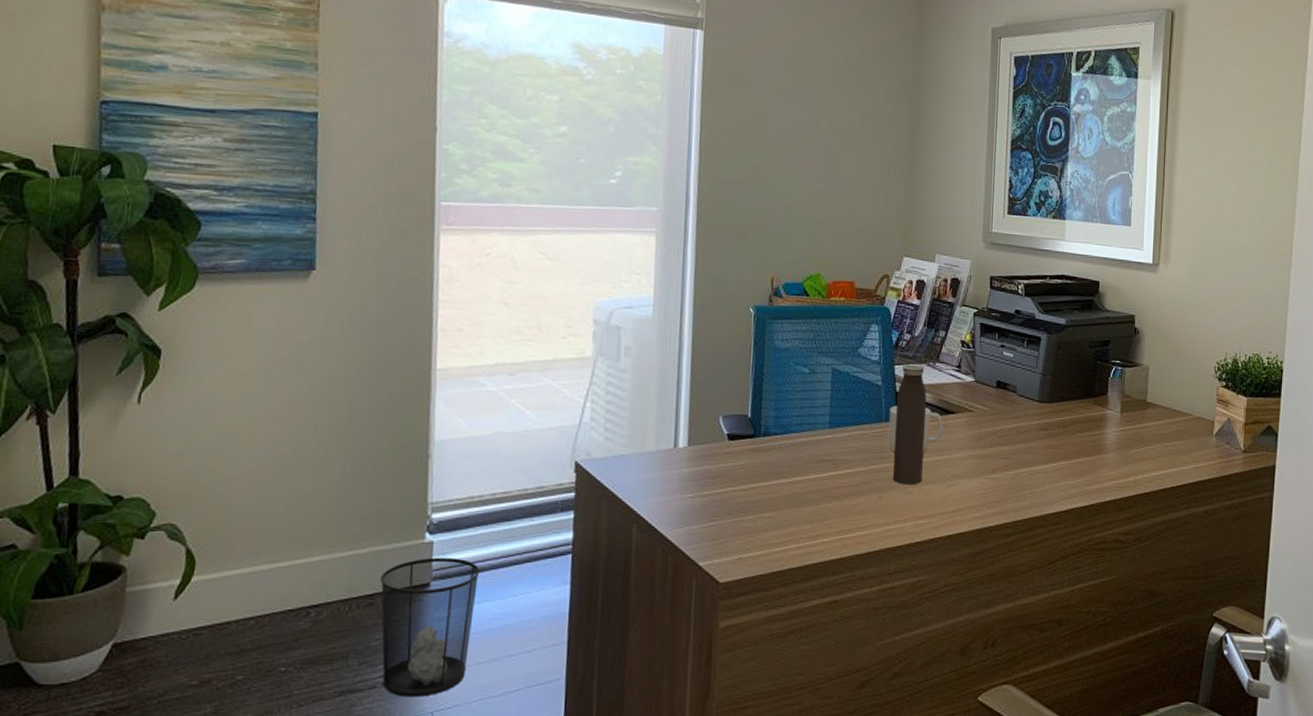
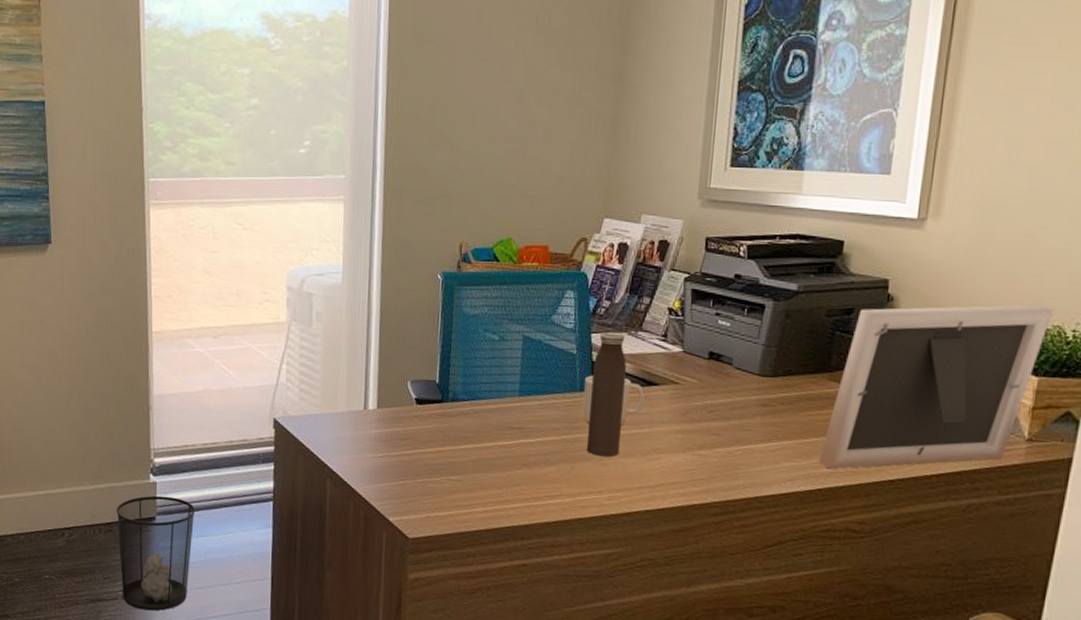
picture frame: none [1090,336,1253,486] -> present [818,304,1054,470]

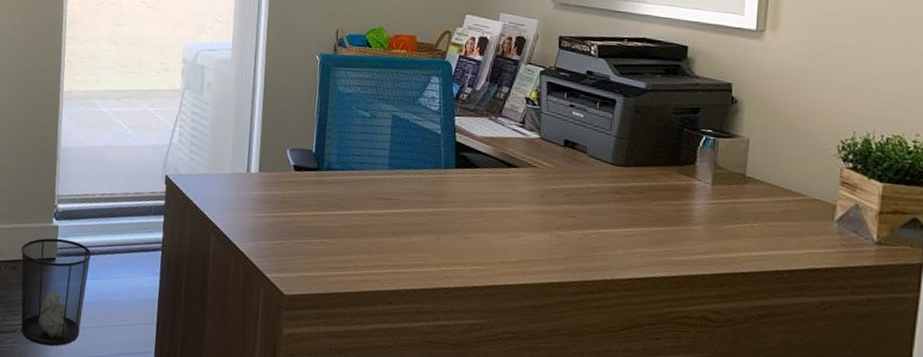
mug: present [583,375,645,425] -> none [447,154,505,203]
water bottle: present [587,332,627,457] -> none [451,116,488,231]
picture frame: present [818,304,1054,470] -> none [672,108,894,260]

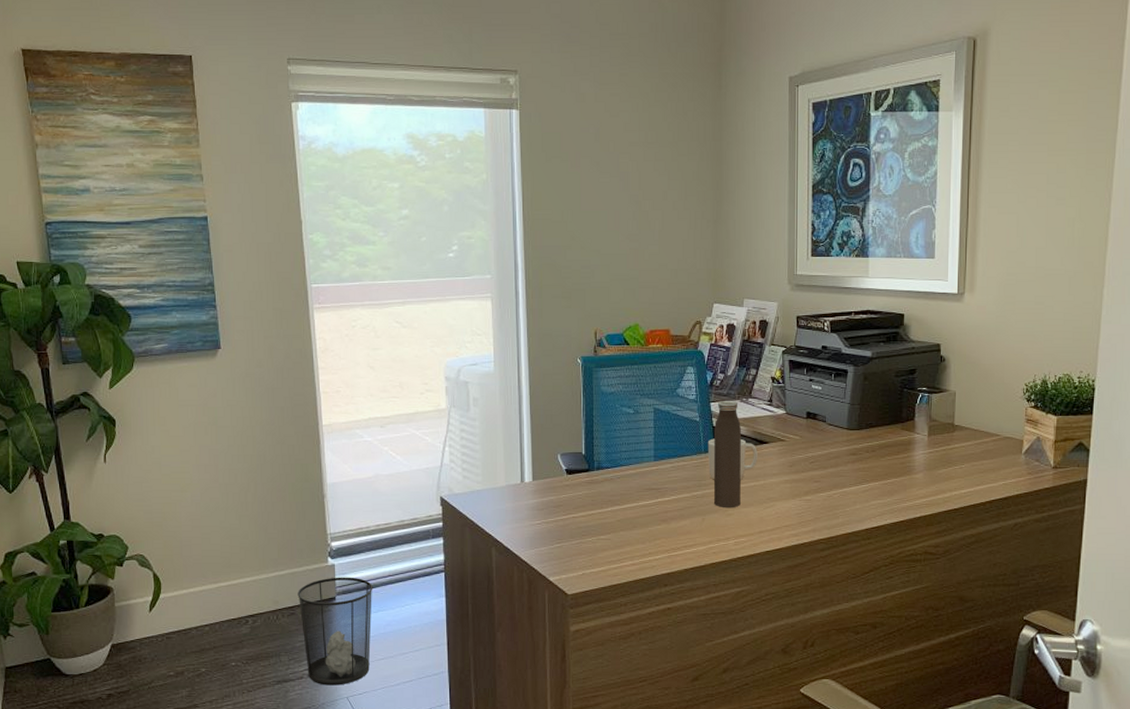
mug: none [447,154,505,203] -> present [707,438,758,480]
water bottle: none [451,116,488,231] -> present [714,400,741,507]

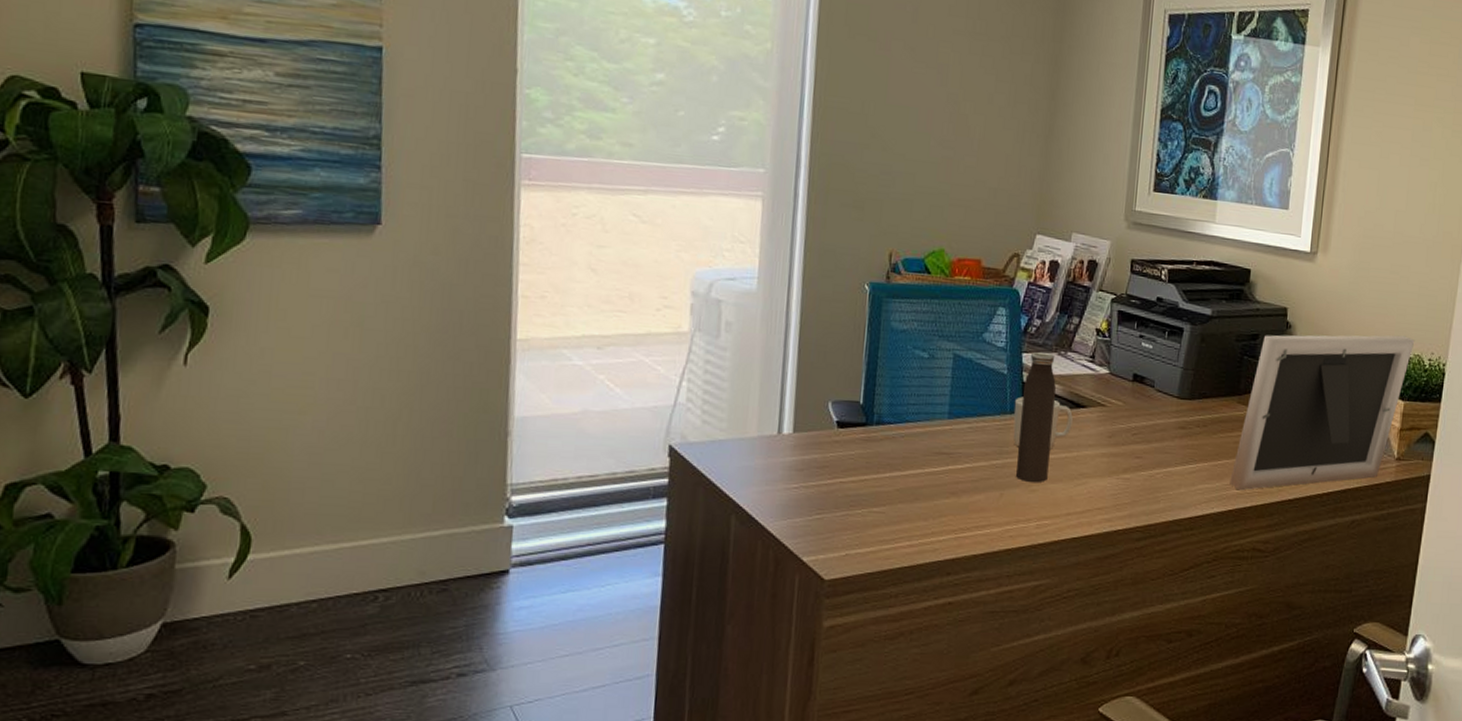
waste bin: present [297,577,373,686] -> none [454,542,564,690]
picture frame: none [899,358,1063,504] -> present [1229,334,1415,491]

